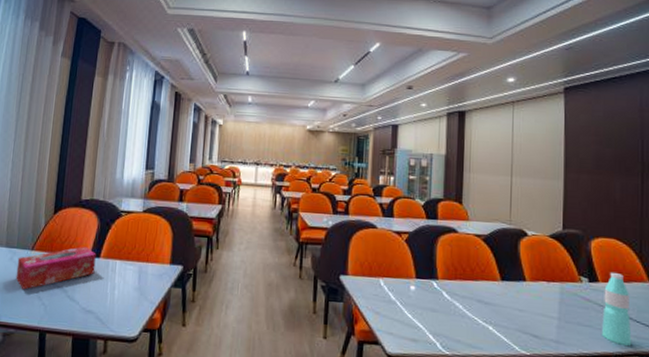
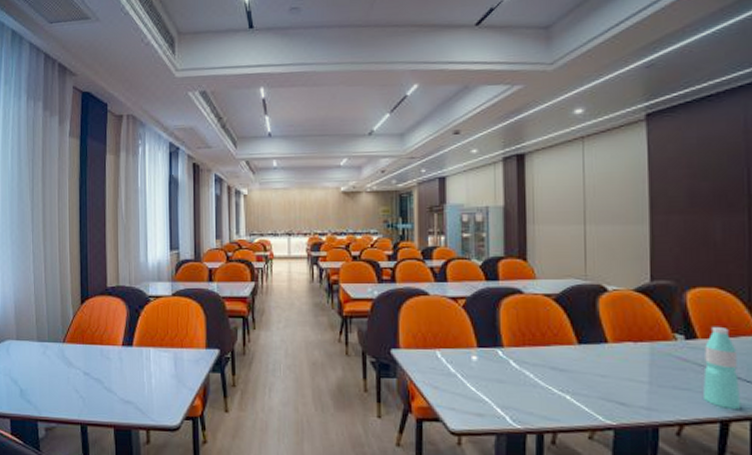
tissue box: present [15,246,96,290] -> none [50,335,129,383]

